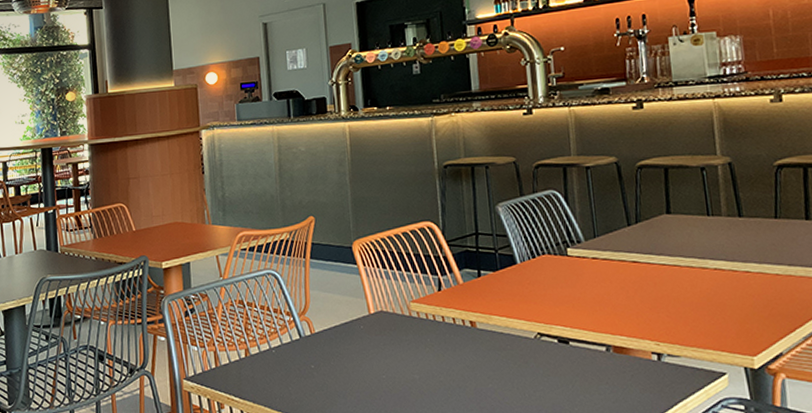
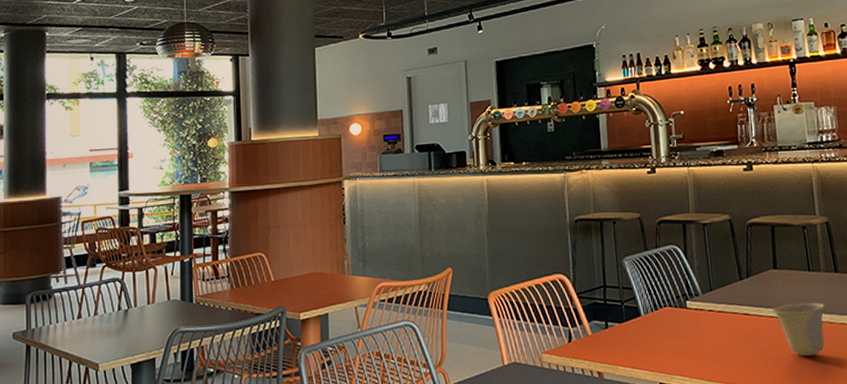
cup: none [663,249,727,307] -> present [771,302,826,357]

